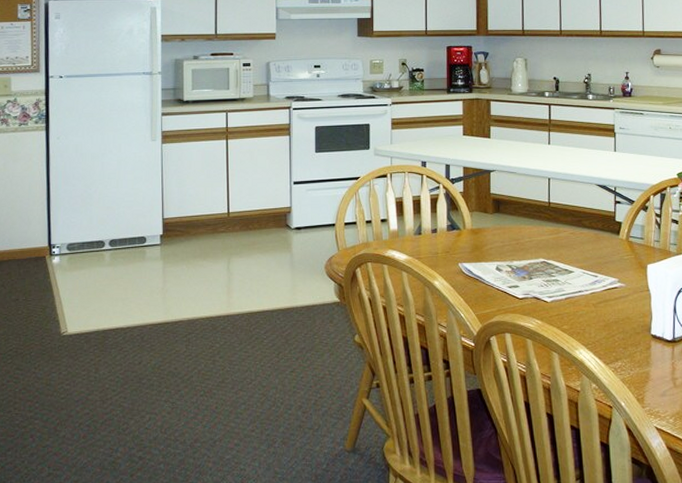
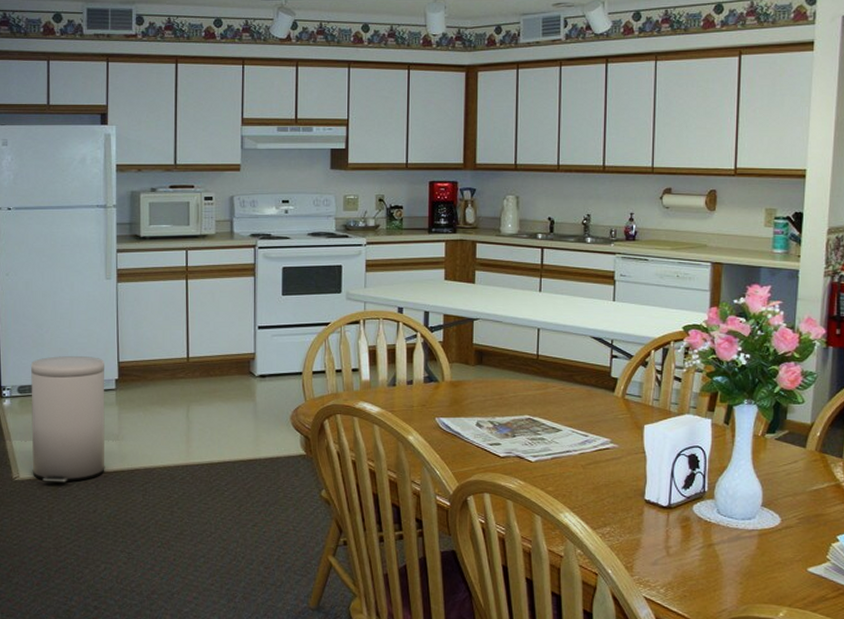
pedal bin: none [79,214,150,336] -> present [30,356,105,483]

